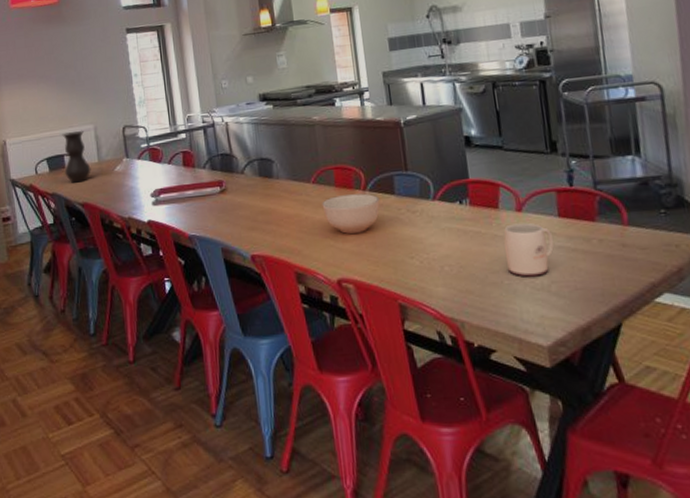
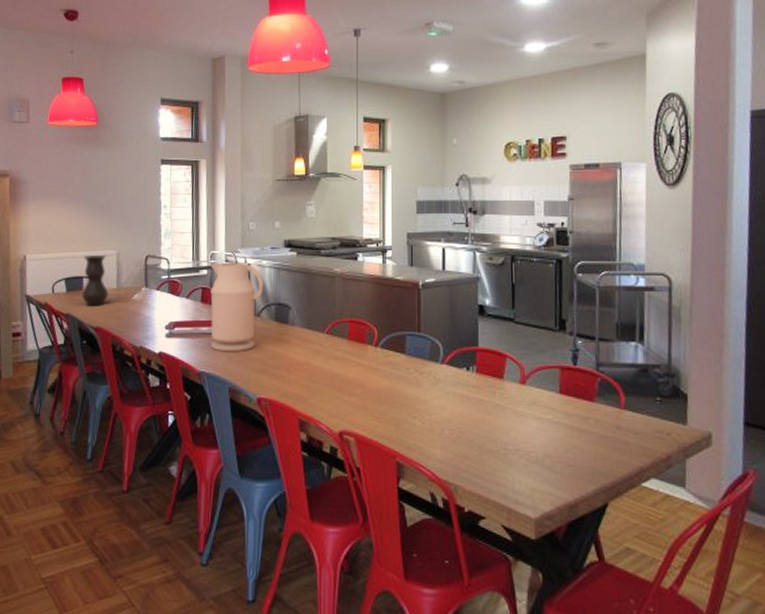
water jug: none [187,122,244,214] -> present [210,262,264,352]
bowl: present [322,193,380,235] -> none [333,348,390,389]
mug: present [503,222,555,277] -> none [504,395,553,449]

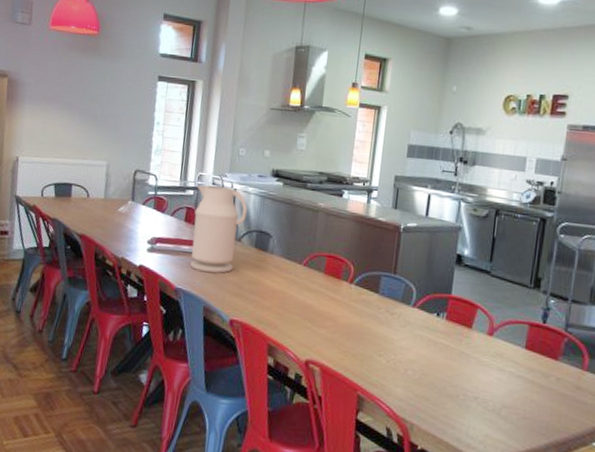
vase: present [81,255,109,306] -> none [69,163,96,215]

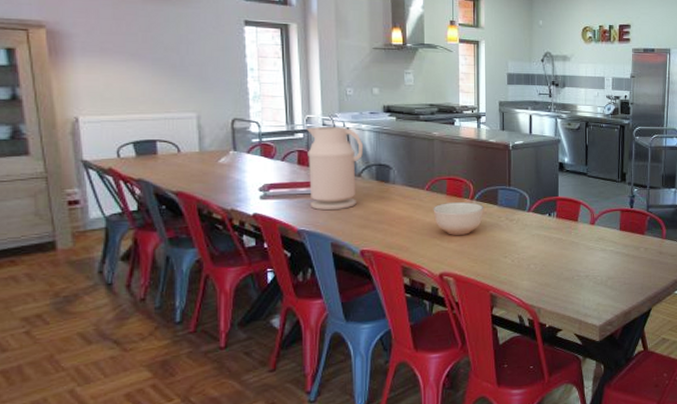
bowl: none [307,282,363,322] -> present [433,201,484,236]

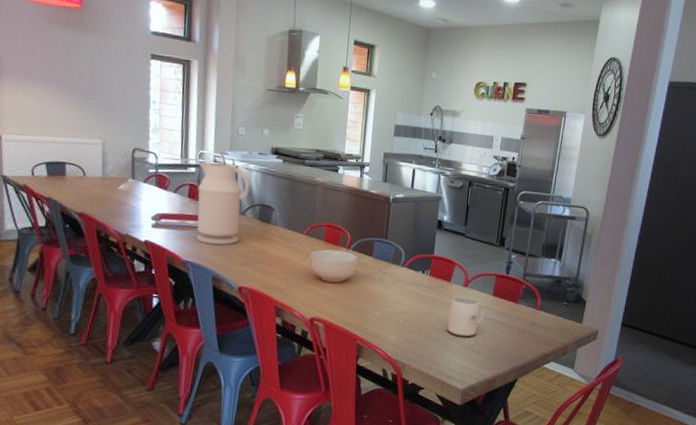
mug: none [578,233,614,275] -> present [447,295,486,338]

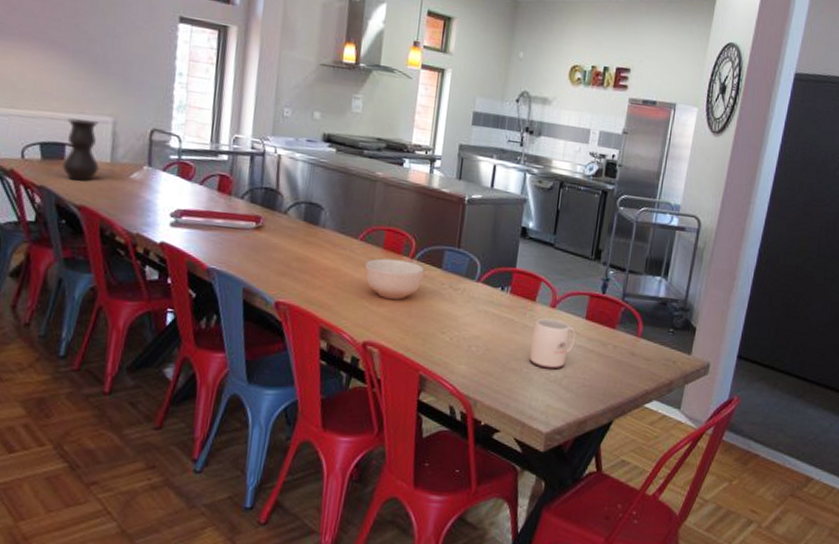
vase: none [64,142,94,193] -> present [62,118,100,182]
water jug: present [196,162,250,245] -> none [225,148,295,251]

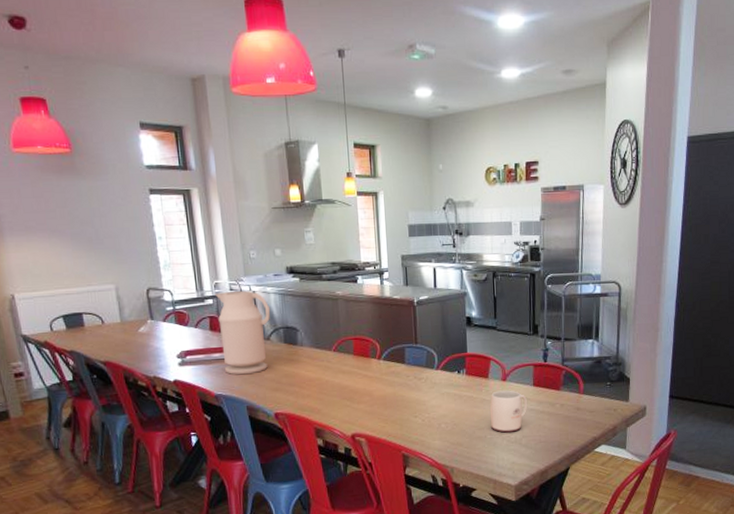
vase: present [62,118,100,182] -> none [79,290,113,342]
water jug: none [225,148,295,251] -> present [215,290,271,375]
bowl: present [364,258,426,300] -> none [341,361,392,397]

